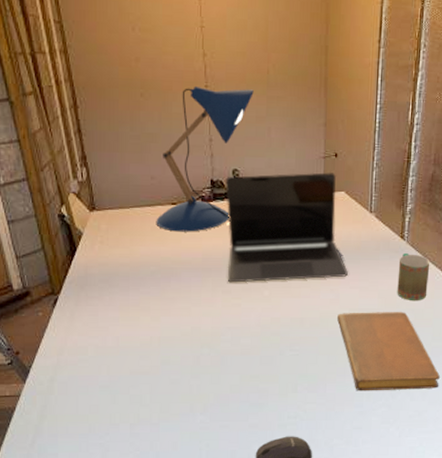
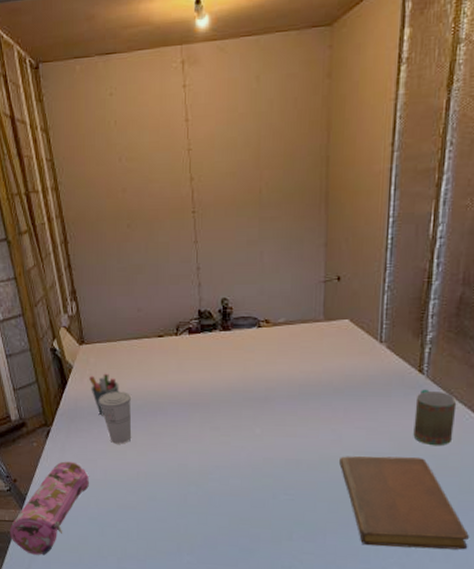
pencil case: none [11,330,100,429] -> present [10,461,89,556]
pen holder: none [99,240,132,283] -> present [88,373,119,416]
cup: none [110,258,145,310] -> present [98,391,132,444]
desk lamp: present [156,85,254,232] -> none [142,211,244,365]
laptop: present [226,172,348,283] -> none [214,298,352,419]

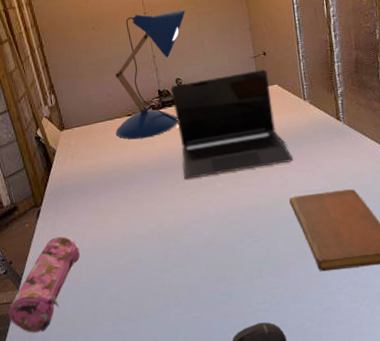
pen holder: present [88,373,119,416] -> none [70,152,99,191]
cup: present [98,391,132,444] -> none [81,166,114,215]
desk lamp: none [142,211,244,365] -> present [115,9,185,140]
laptop: none [214,298,352,419] -> present [171,69,293,179]
mug: present [413,389,457,446] -> none [339,132,373,178]

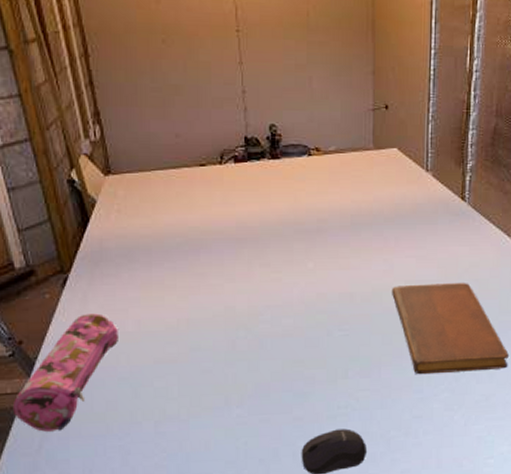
desk lamp: present [115,9,185,140] -> none [182,30,292,197]
laptop: present [171,69,293,179] -> none [262,126,403,254]

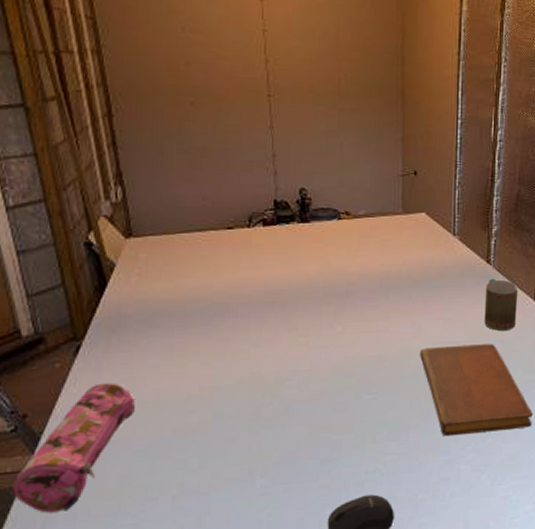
mug: none [458,215,495,271] -> present [484,278,518,332]

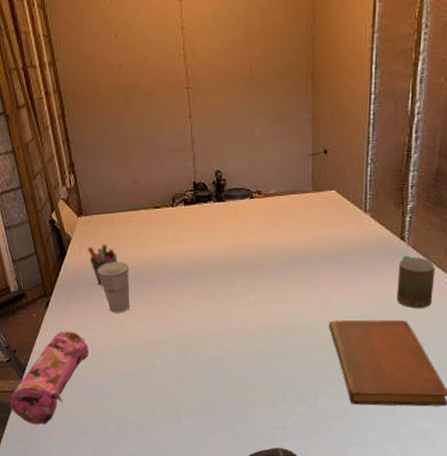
pen holder: none [136,271,178,323] -> present [87,244,118,286]
cup: none [150,292,194,356] -> present [97,261,130,313]

